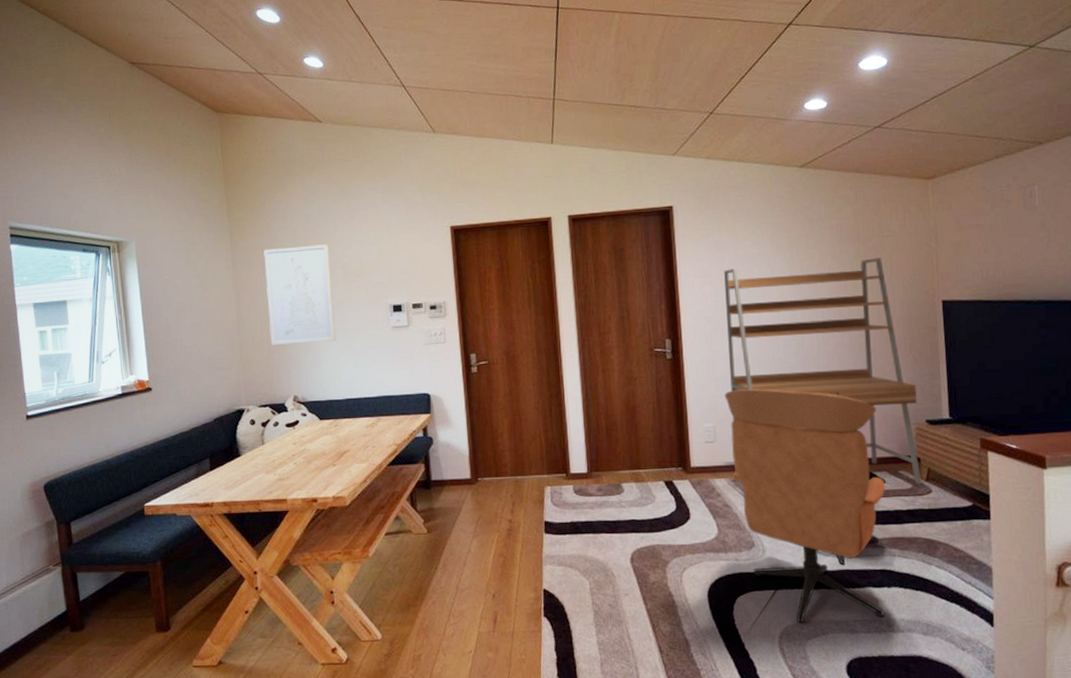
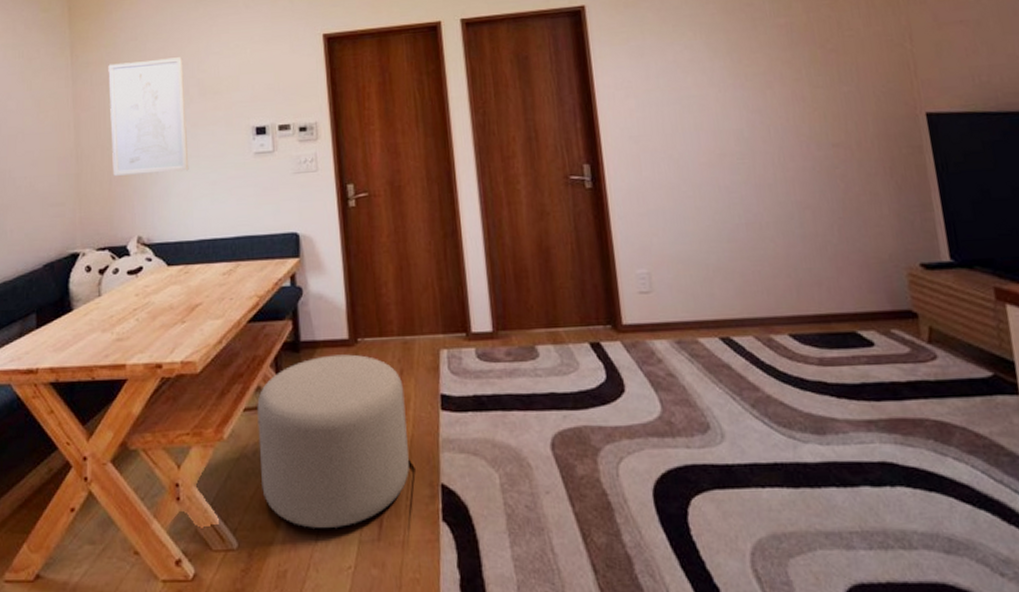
ottoman: none [396,490,519,623] -> present [257,354,410,528]
shelving unit: present [724,258,922,485] -> none [651,62,924,348]
lounge chair: present [724,389,886,623] -> none [660,225,890,535]

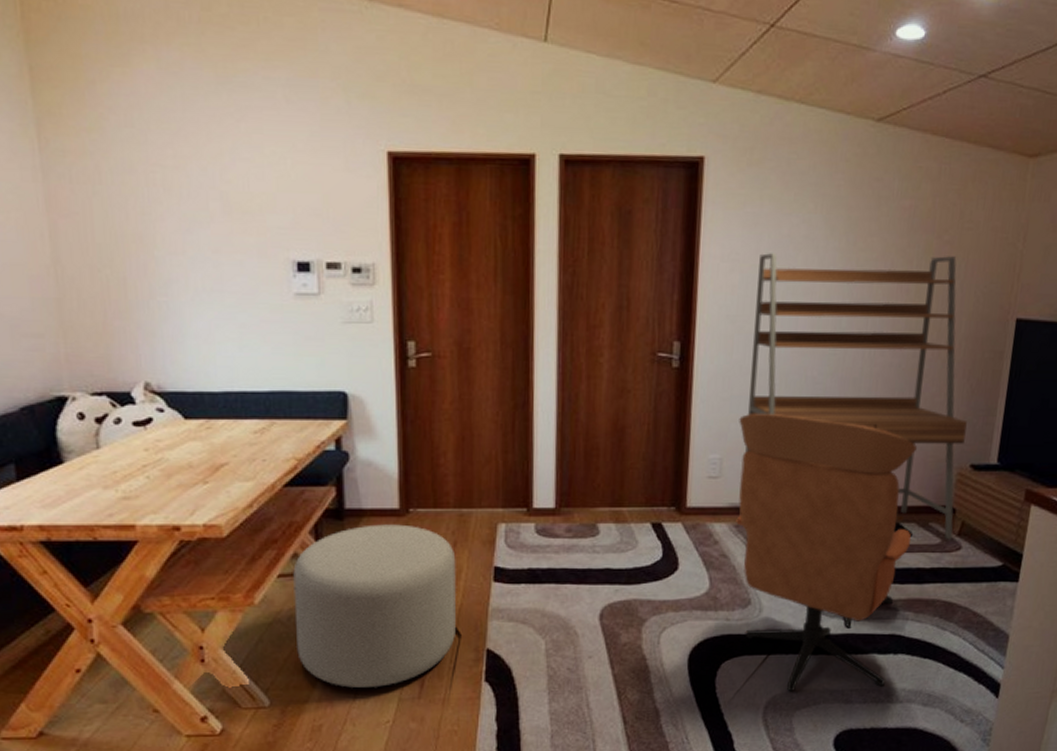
wall art: present [108,57,189,176] -> none [93,156,210,308]
shelving unit: none [651,62,924,348] -> present [745,253,967,540]
lounge chair: none [660,225,890,535] -> present [736,414,918,692]

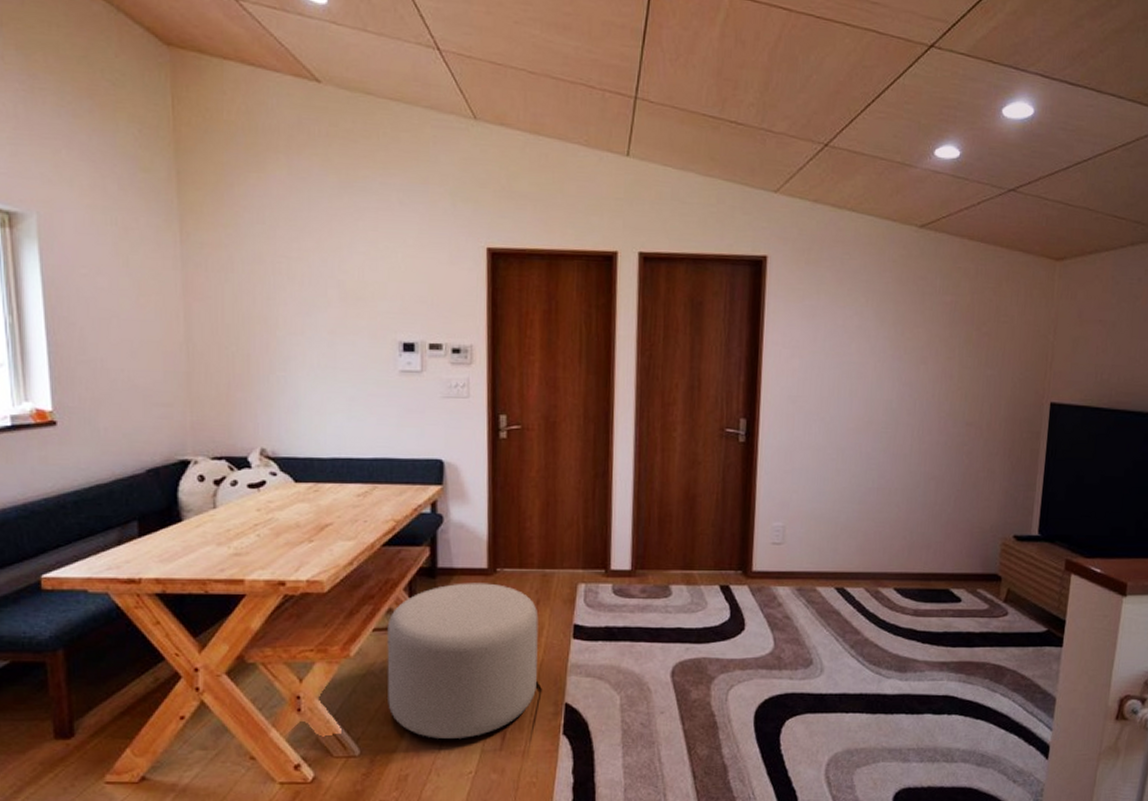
lounge chair: present [736,414,918,692] -> none [798,486,965,750]
shelving unit: present [745,253,967,540] -> none [806,341,1009,606]

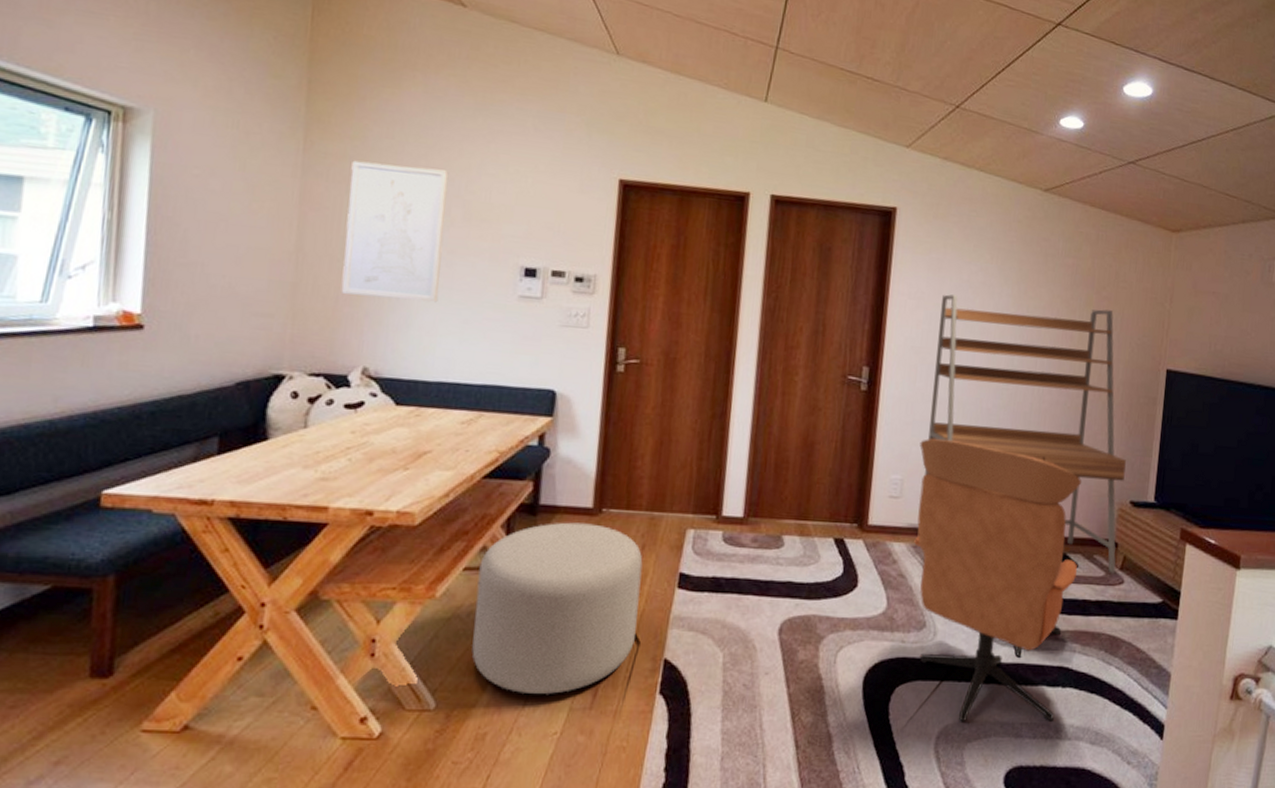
wall art: none [228,248,324,383] -> present [341,160,449,303]
lounge chair: none [798,486,965,750] -> present [914,439,1082,722]
shelving unit: none [806,341,1009,606] -> present [925,294,1126,574]

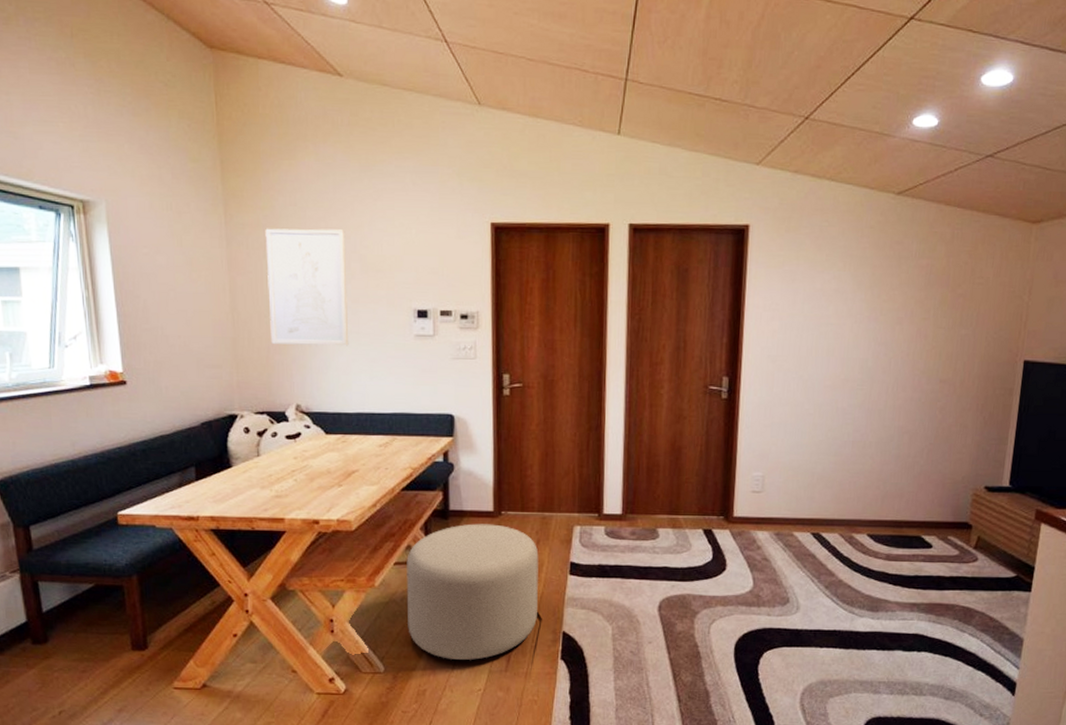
lounge chair: present [914,439,1082,722] -> none [776,439,937,681]
shelving unit: present [925,294,1126,574] -> none [784,304,981,552]

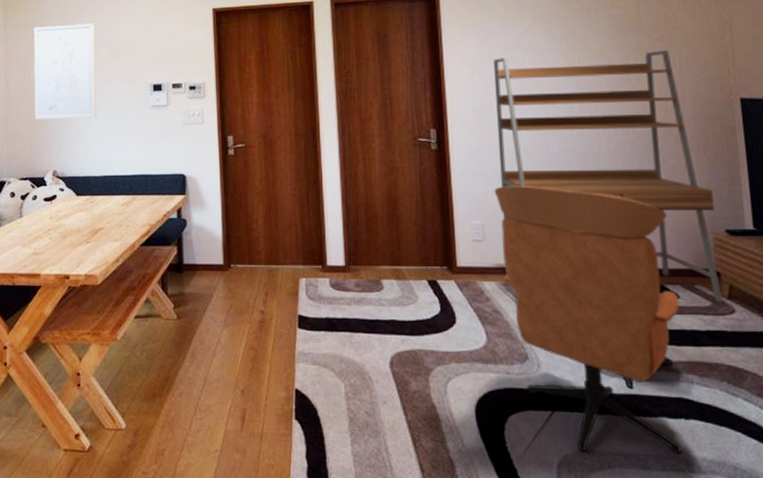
ottoman: present [406,523,539,660] -> none [146,277,269,418]
lounge chair: none [776,439,937,681] -> present [494,186,682,454]
shelving unit: none [784,304,981,552] -> present [494,50,723,303]

